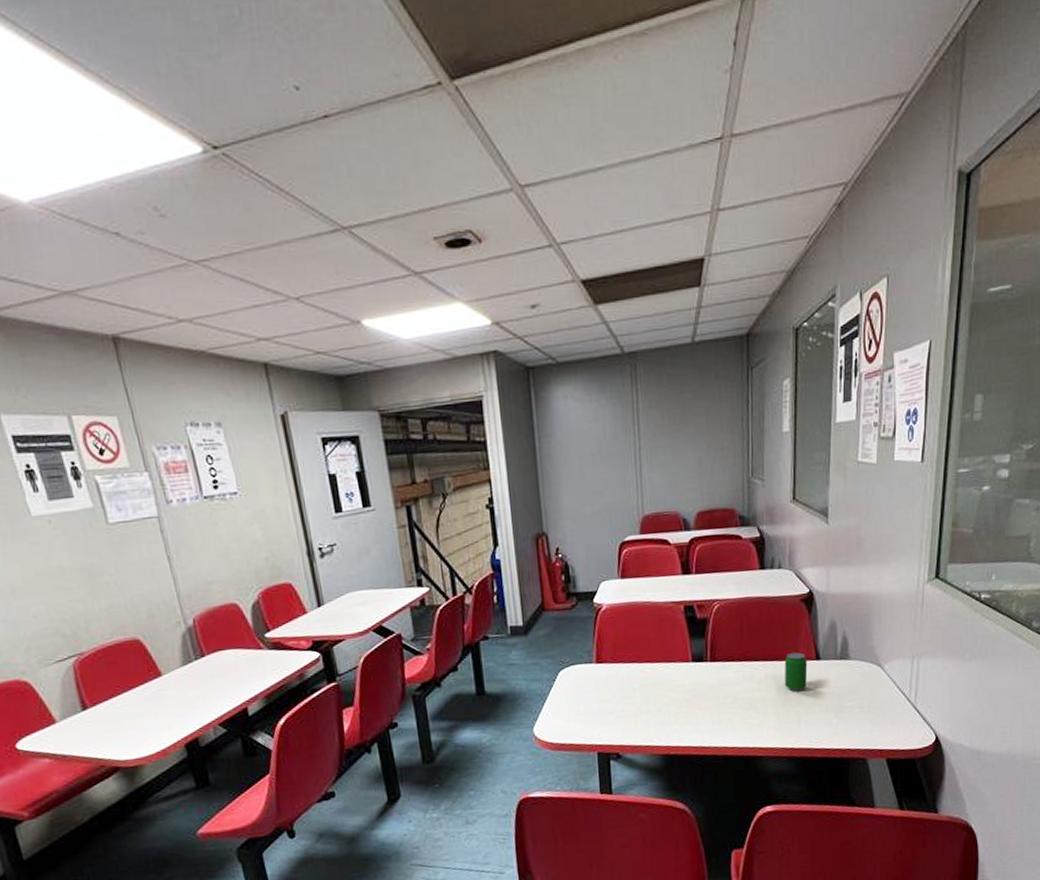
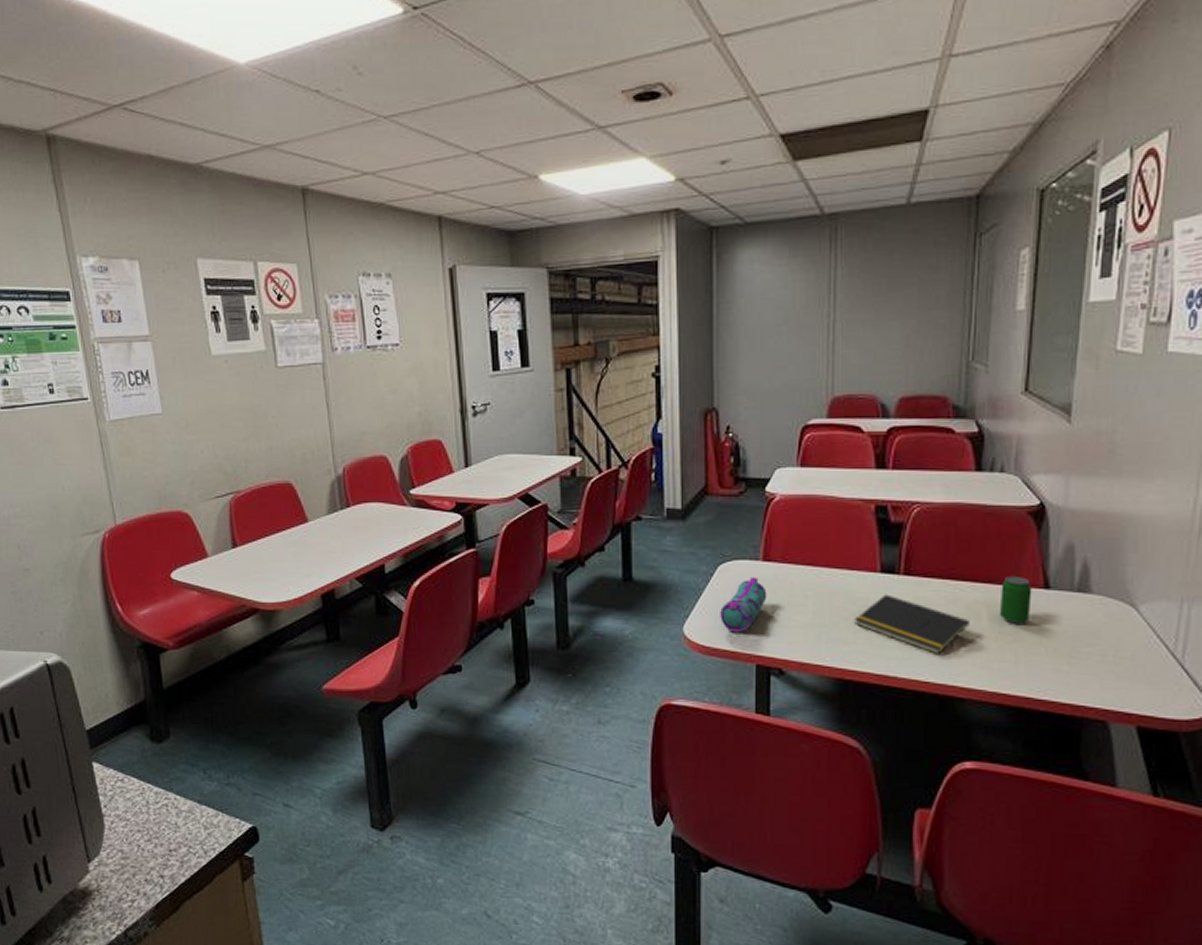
pencil case: none [564,677,602,728] -> present [720,576,767,633]
notepad: none [674,679,763,724] -> present [854,594,970,654]

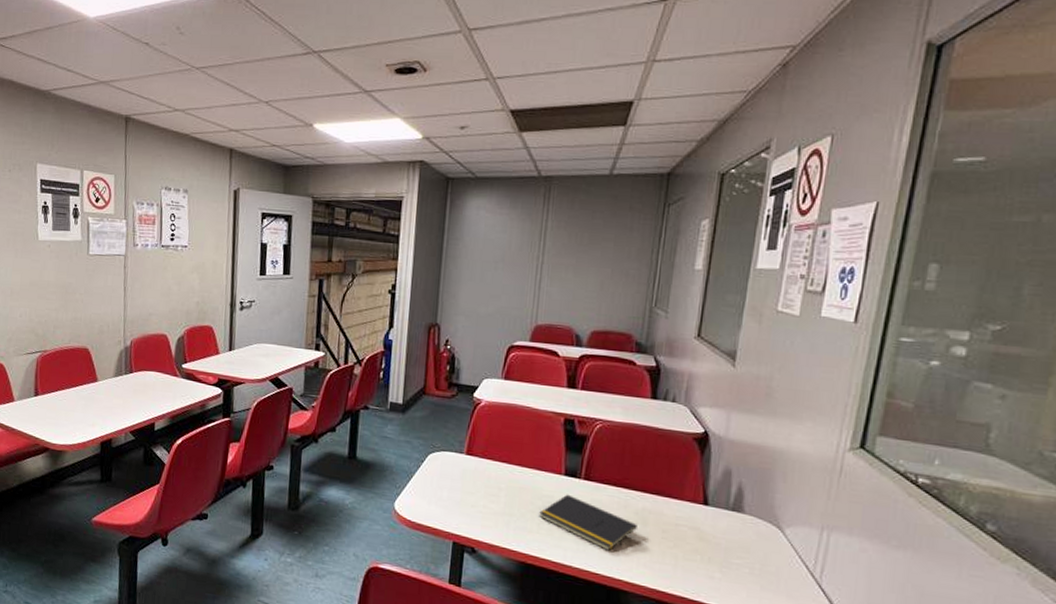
pencil case: present [720,576,767,633] -> none [426,466,468,513]
beverage can: present [999,577,1032,624] -> none [663,491,693,533]

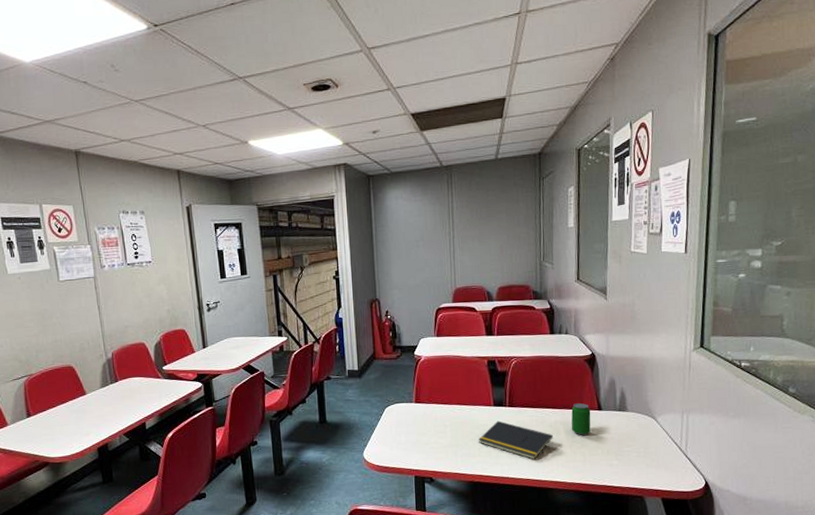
beverage can: none [663,491,693,533] -> present [571,403,591,435]

